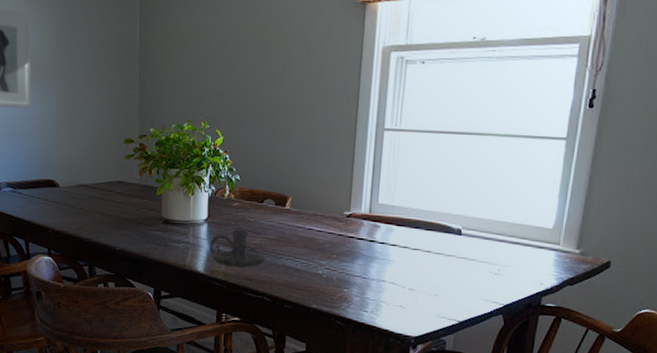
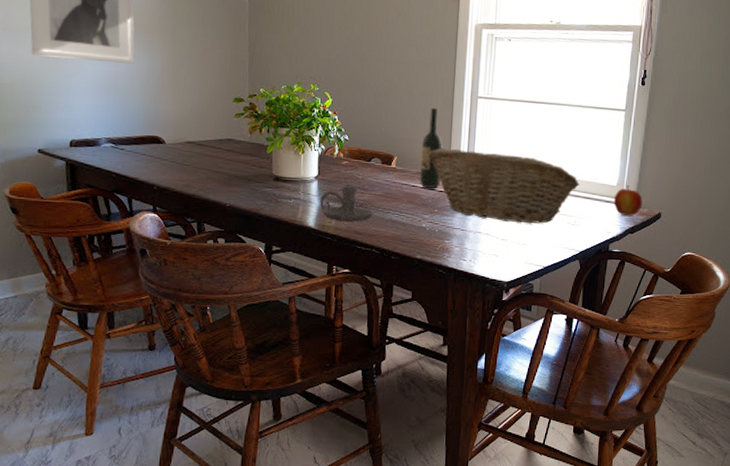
wine bottle: none [315,143,343,232] -> present [419,108,443,188]
fruit basket: none [326,187,506,272] -> present [428,148,580,224]
apple: none [548,228,587,265] -> present [613,185,643,216]

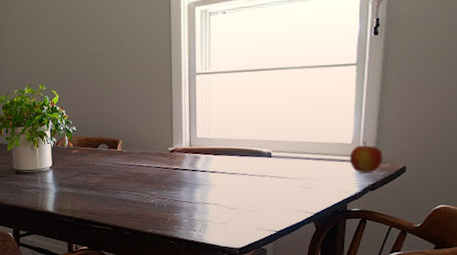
candle holder: present [320,186,374,222] -> none [56,172,105,204]
wine bottle: present [419,108,443,188] -> none [144,91,165,166]
fruit basket: present [428,148,580,224] -> none [151,125,310,191]

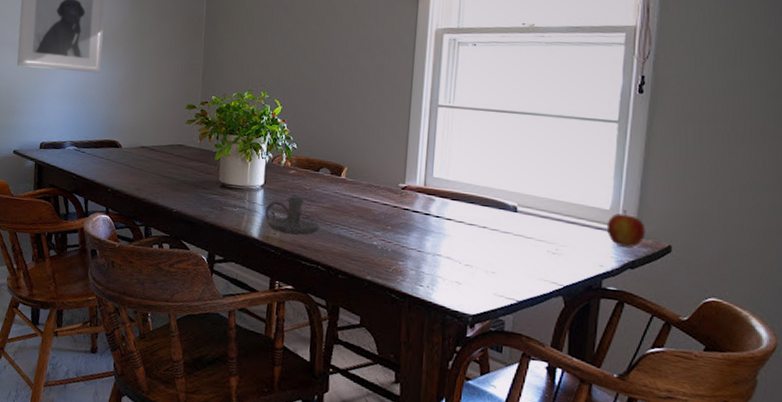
candle holder: none [56,172,105,204] -> present [265,196,321,236]

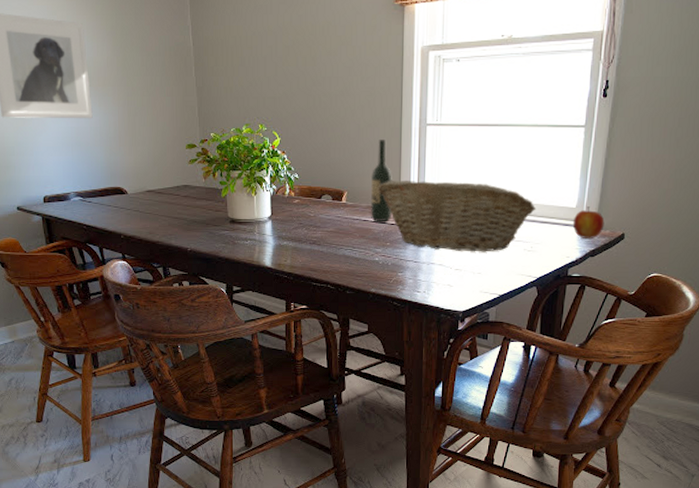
candle holder: present [265,196,321,236] -> none [275,224,327,259]
wine bottle: none [371,117,398,203] -> present [370,140,392,221]
fruit basket: none [381,160,562,250] -> present [377,180,537,252]

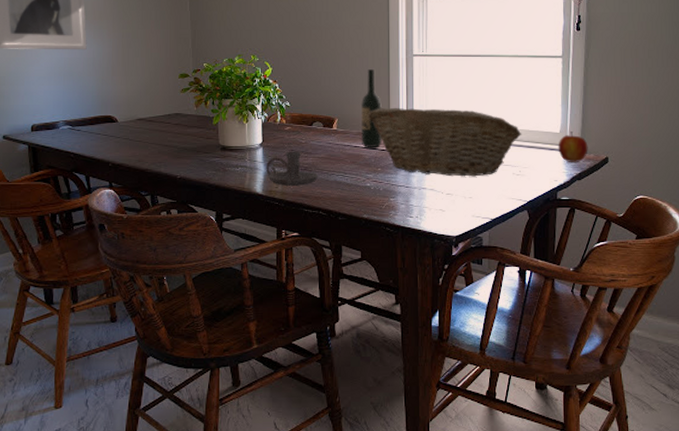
candle holder: none [275,224,327,259] -> present [266,151,319,186]

